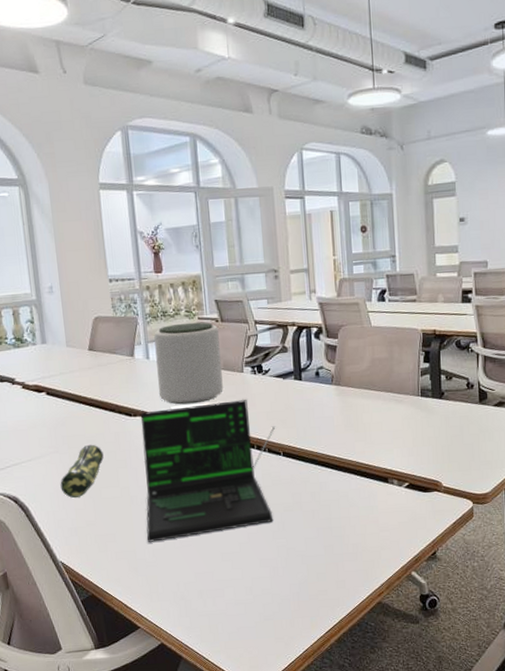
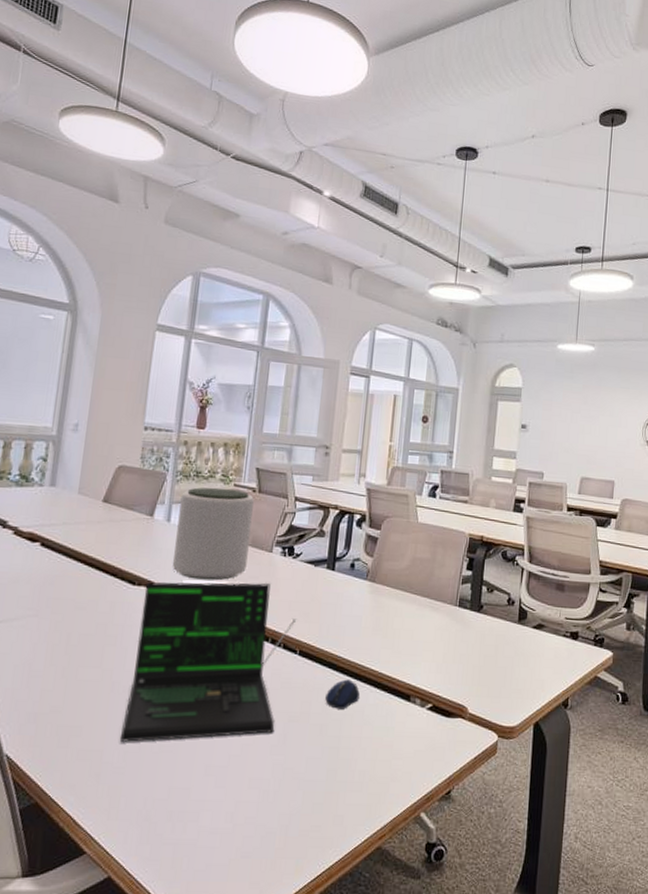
pencil case: present [60,444,104,498] -> none [29,611,92,675]
computer mouse: none [312,471,342,497] -> present [325,679,360,709]

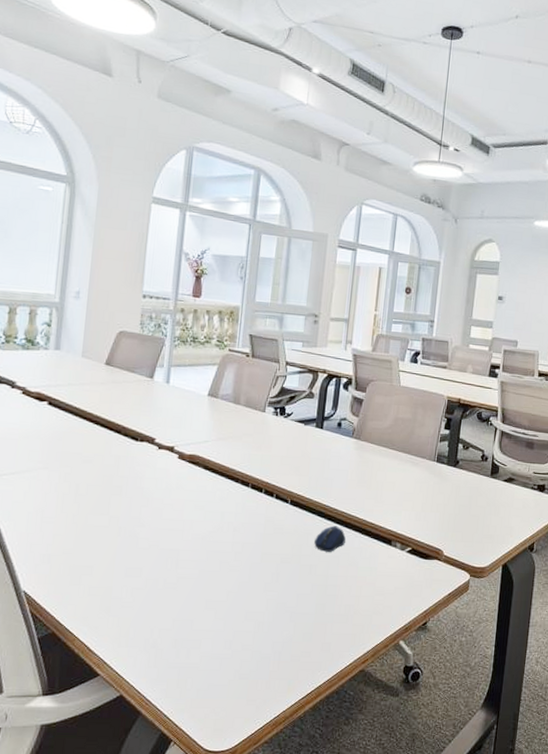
laptop: present [119,582,297,742] -> none [127,438,288,580]
plant pot: present [172,487,255,580] -> none [172,352,248,437]

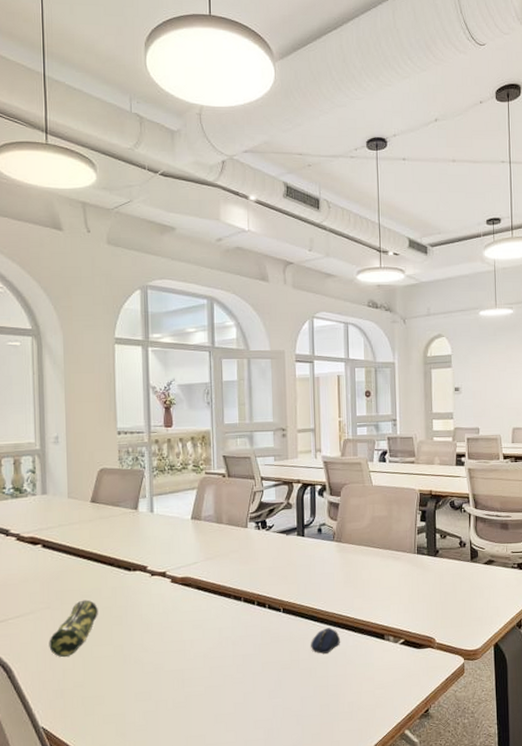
pencil case: none [42,464,98,521] -> present [49,599,98,657]

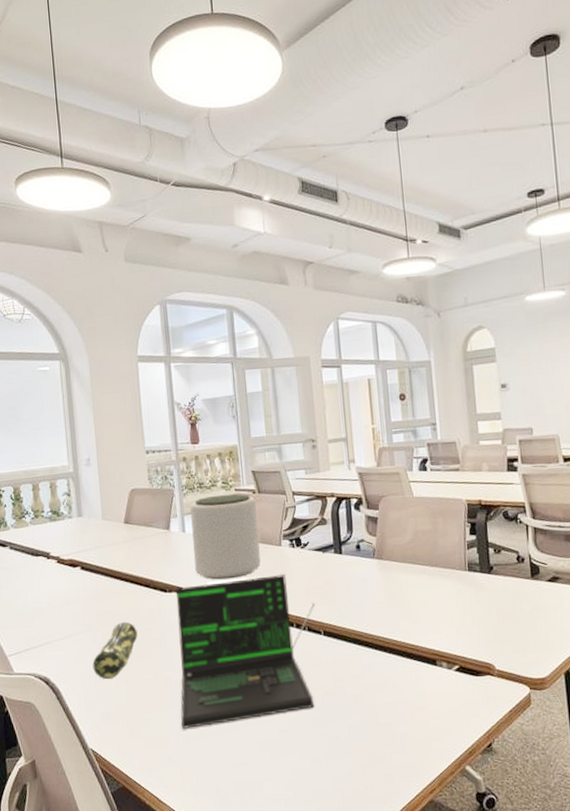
laptop: none [138,555,277,704] -> present [176,575,316,729]
plant pot: none [160,477,227,559] -> present [190,494,261,580]
computer mouse: present [311,627,340,654] -> none [355,651,387,680]

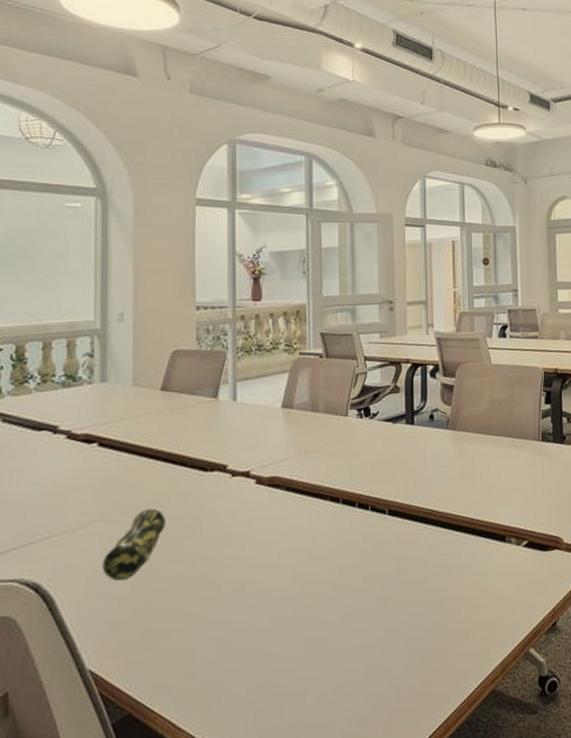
laptop: present [176,575,316,729] -> none [211,448,382,635]
plant pot: present [190,494,261,580] -> none [244,358,323,456]

